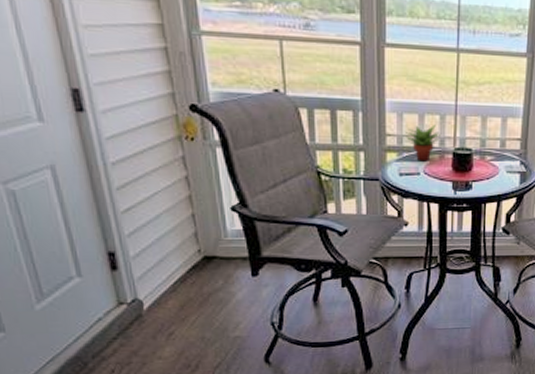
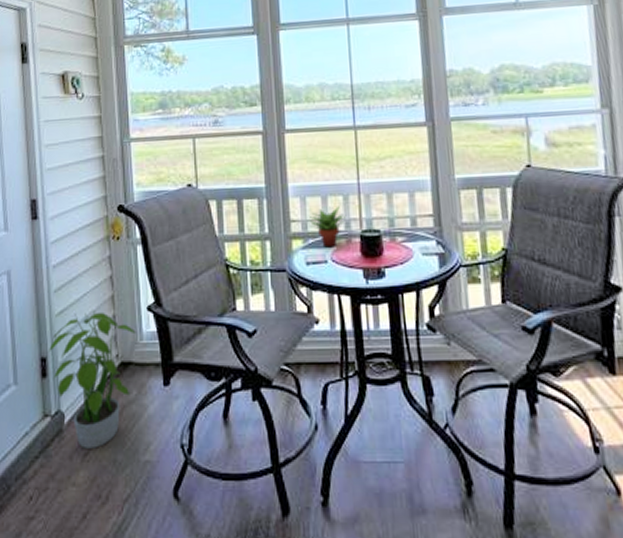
potted plant: none [115,209,220,329] -> present [47,310,136,449]

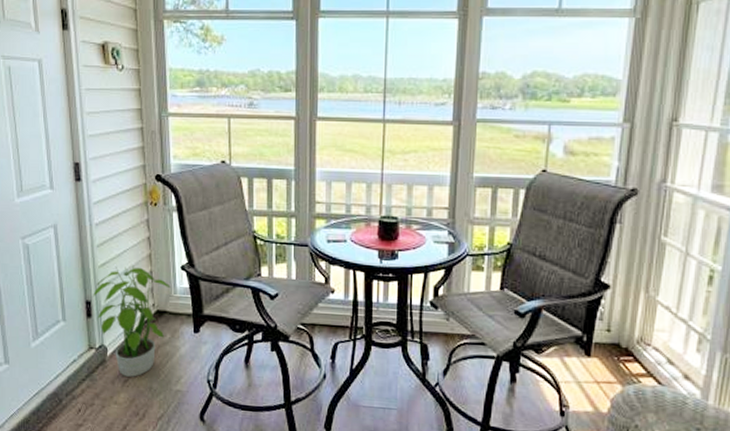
succulent plant: present [310,206,347,248] -> none [334,192,368,229]

